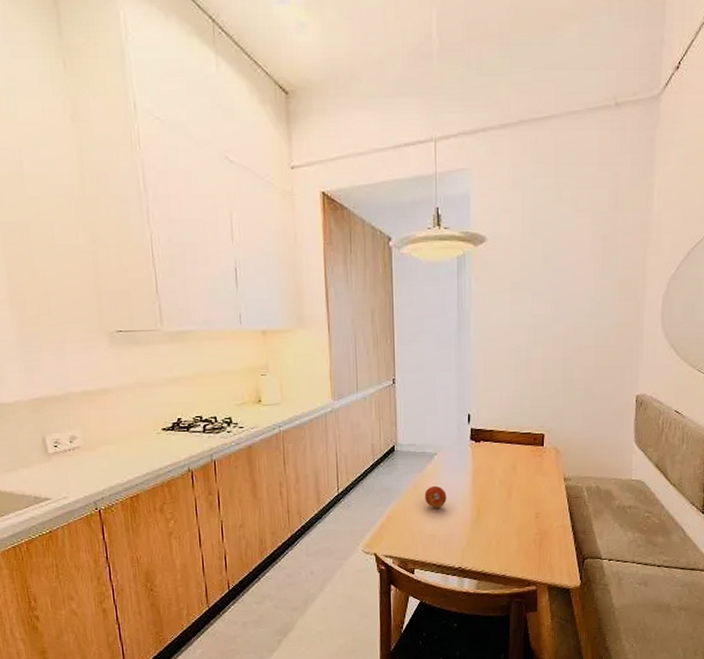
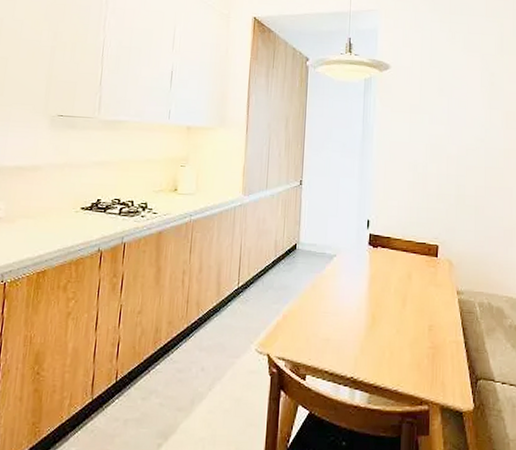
fruit: present [425,485,447,508] -> none [321,287,343,311]

